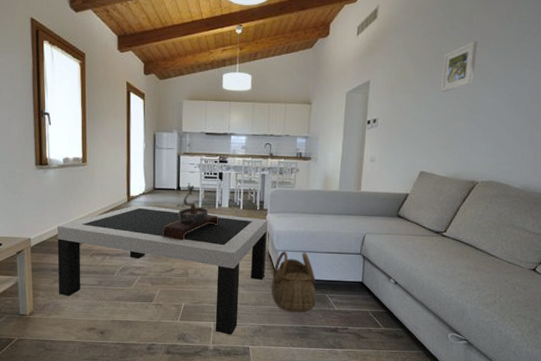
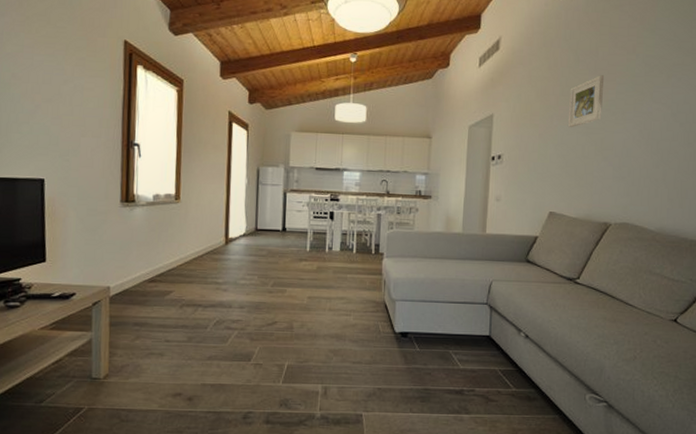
coffee table: present [57,205,268,335] -> none [139,248,384,400]
bonsai tree: present [161,182,219,241] -> none [263,222,329,289]
basket: present [271,251,317,313] -> none [387,300,439,373]

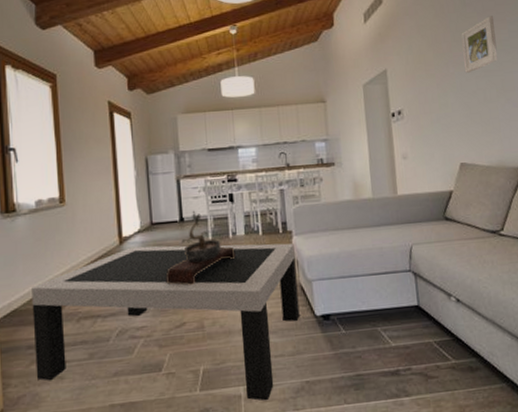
coffee table: none [139,248,384,400] -> present [32,243,300,401]
bonsai tree: none [263,222,329,289] -> present [165,210,236,286]

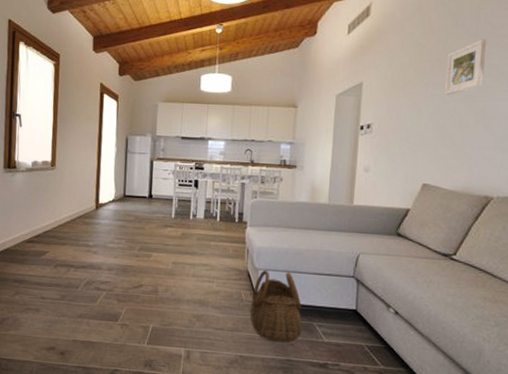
coffee table: present [32,243,300,401] -> none [18,213,247,365]
bonsai tree: present [165,210,236,286] -> none [130,190,194,254]
basket: none [309,277,368,358] -> present [250,269,303,343]

